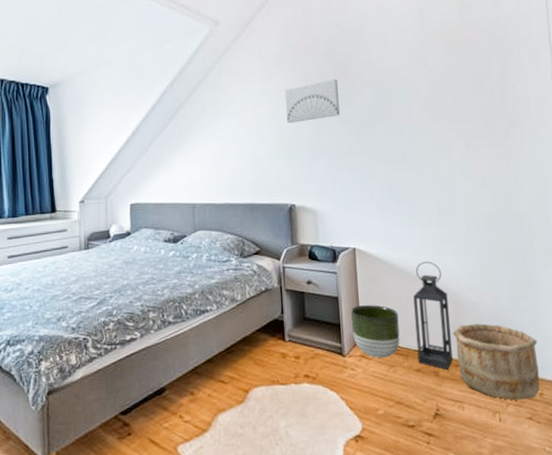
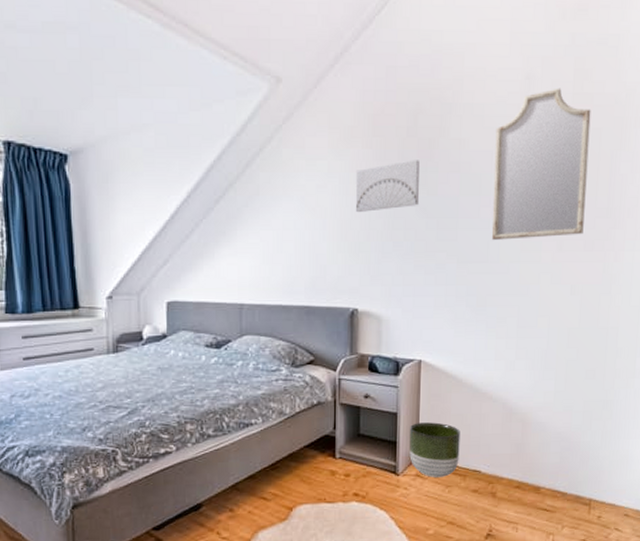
home mirror: none [399,18,486,141] -> present [491,88,591,240]
lantern: present [413,261,453,370] -> none [476,376,516,491]
wooden bucket: present [453,323,540,401] -> none [516,444,604,523]

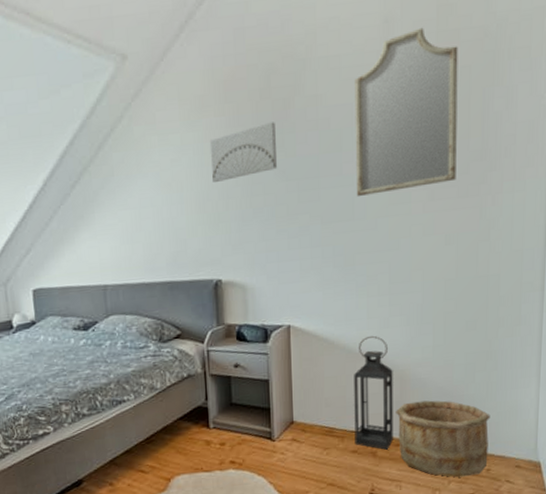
planter: present [409,422,460,477] -> none [282,386,336,441]
lantern: none [476,376,516,491] -> present [354,335,393,450]
wooden bucket: none [516,444,604,523] -> present [396,400,491,478]

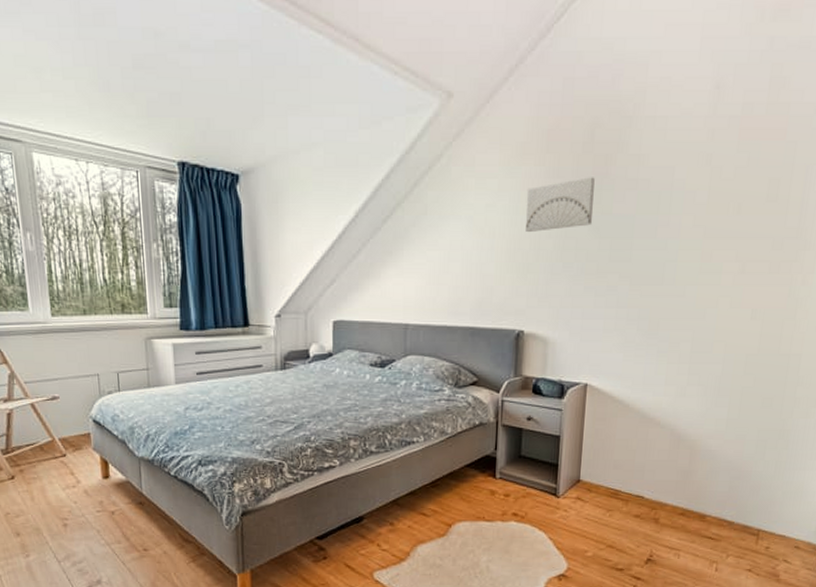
home mirror: present [354,27,458,196] -> none [667,97,787,261]
lantern: present [354,335,393,450] -> none [638,402,685,518]
wooden bucket: present [396,400,491,478] -> none [682,473,776,552]

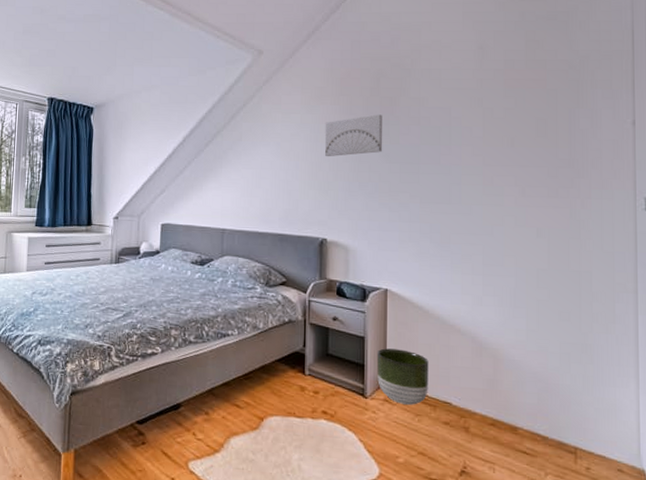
planter: none [571,446,625,501] -> present [376,348,429,405]

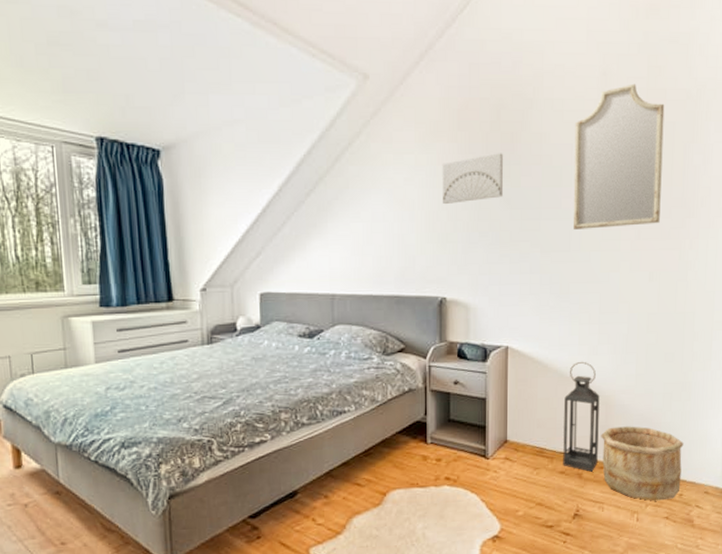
planter: present [376,348,429,405] -> none [497,406,547,460]
lantern: none [447,310,486,427] -> present [563,361,600,472]
home mirror: none [452,56,546,184] -> present [572,83,665,229]
wooden bucket: none [489,382,588,472] -> present [601,426,684,501]

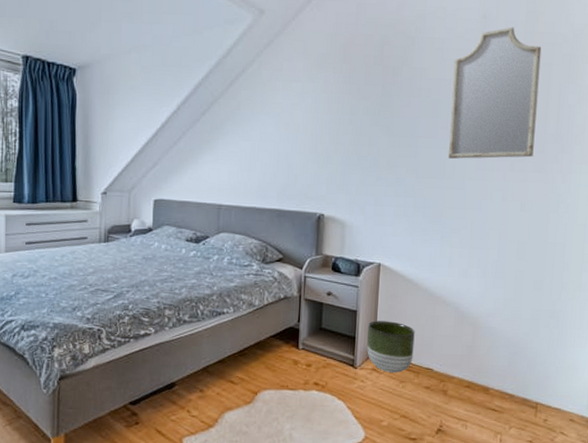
wall art: present [442,153,504,204] -> none [326,85,384,129]
planter: none [497,406,547,460] -> present [367,321,415,373]
lantern: present [563,361,600,472] -> none [428,282,468,390]
wooden bucket: present [601,426,684,501] -> none [467,348,550,424]

